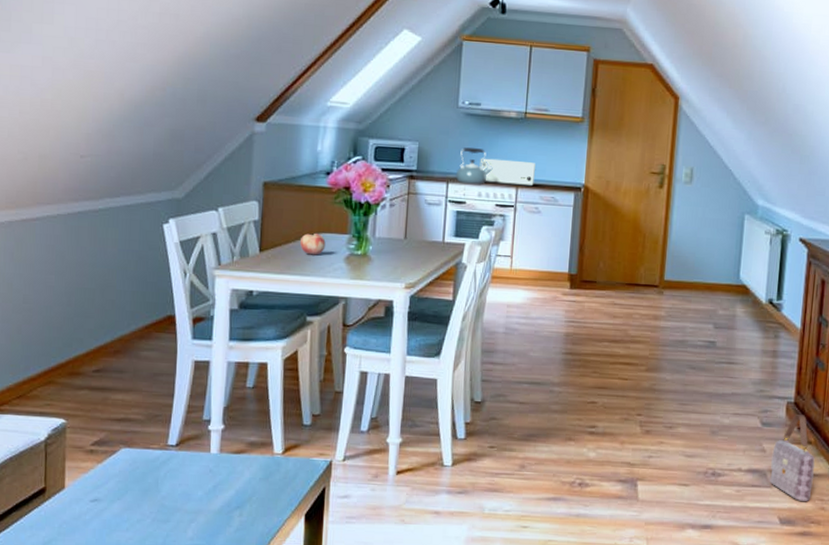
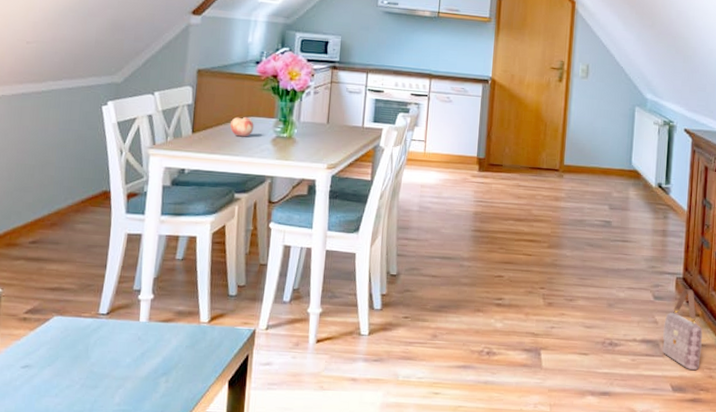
kettle: present [455,147,493,186] -> none [374,42,409,76]
toaster: present [479,158,536,188] -> none [396,51,448,79]

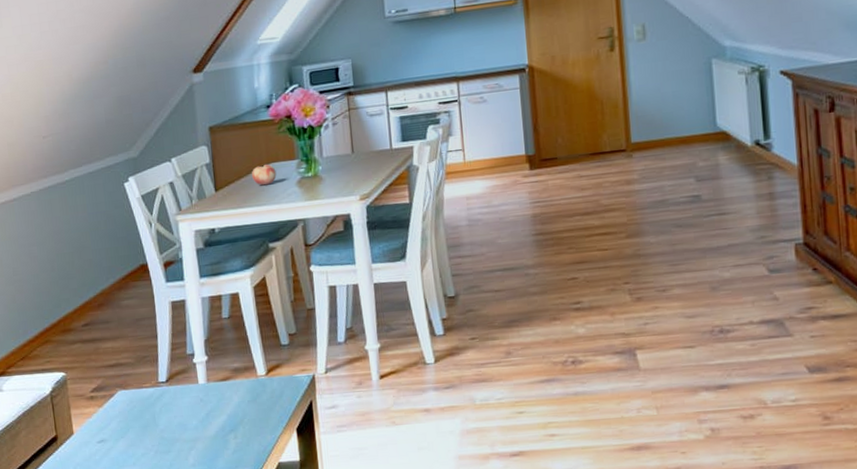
handbag: present [662,289,703,371] -> none [786,254,841,347]

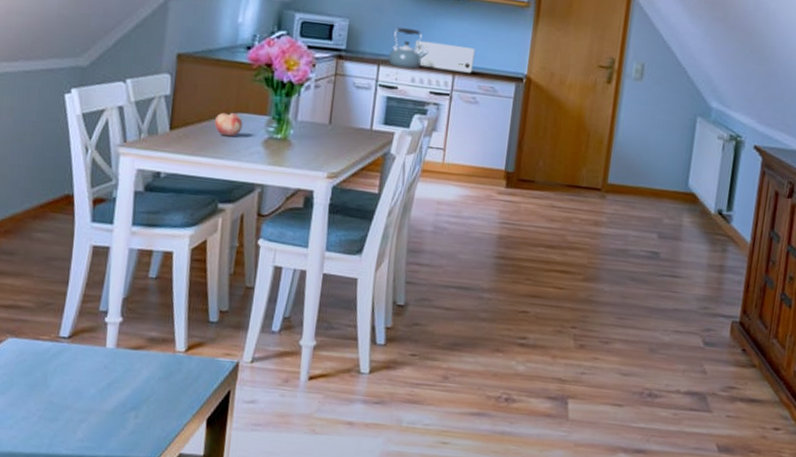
kettle: none [393,52,430,90] -> present [387,27,429,70]
toaster: none [415,54,475,85] -> present [414,40,476,75]

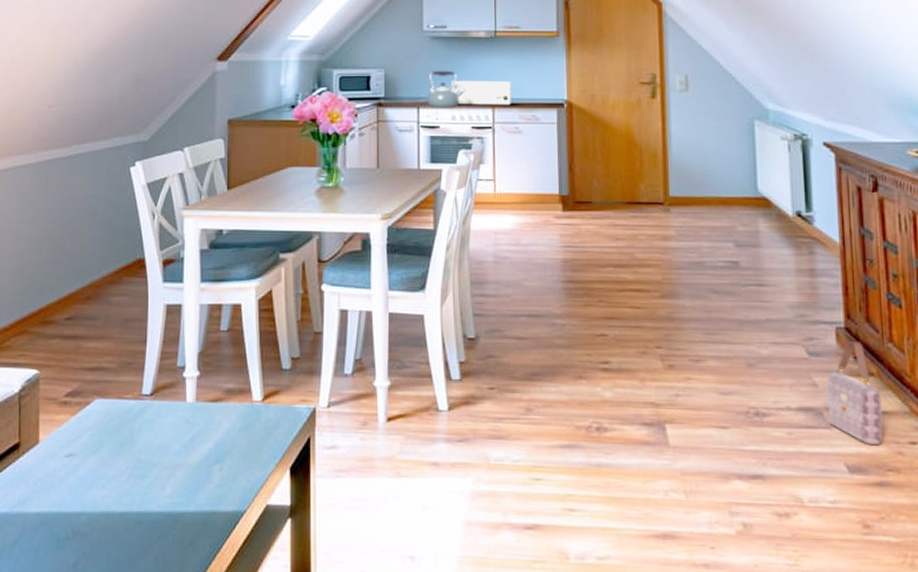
fruit: present [214,112,243,137] -> none [267,167,295,190]
handbag: none [709,335,759,430] -> present [826,342,883,446]

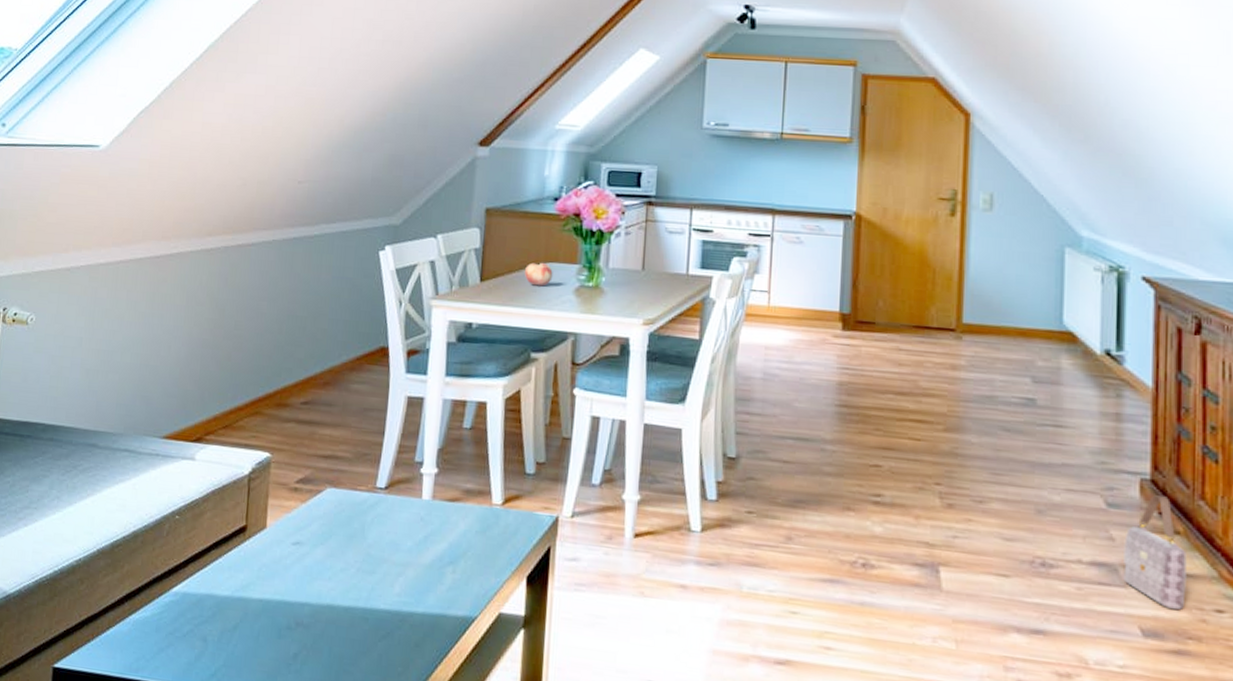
fruit: none [267,167,295,190] -> present [524,262,553,287]
kettle: present [426,71,465,108] -> none [700,171,744,213]
toaster: present [451,80,512,107] -> none [728,182,796,215]

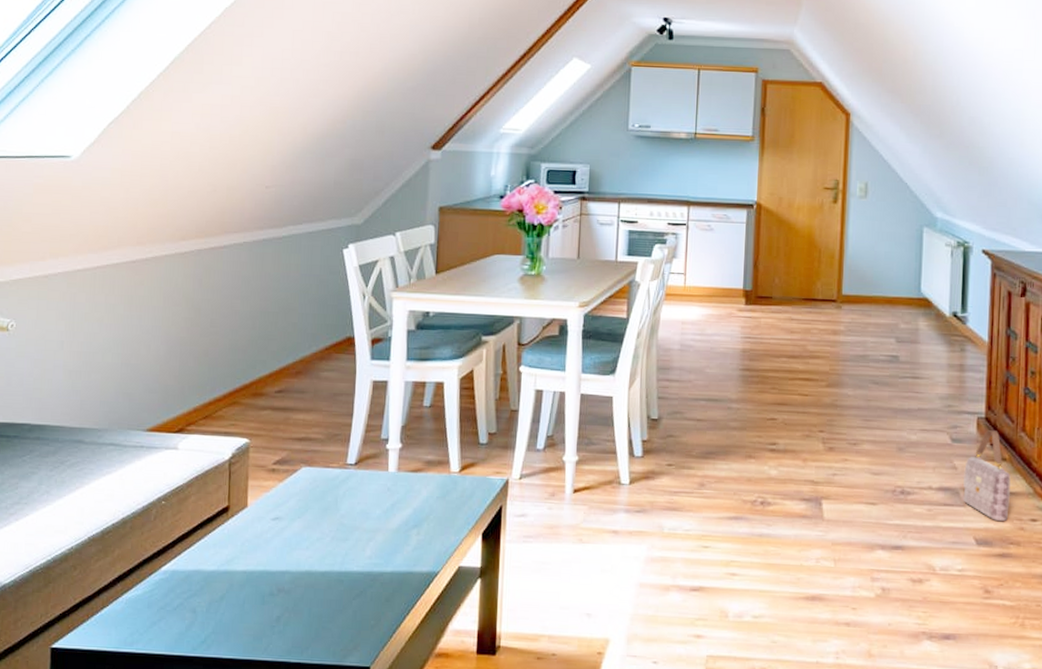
fruit: present [524,262,553,287] -> none [474,254,500,276]

